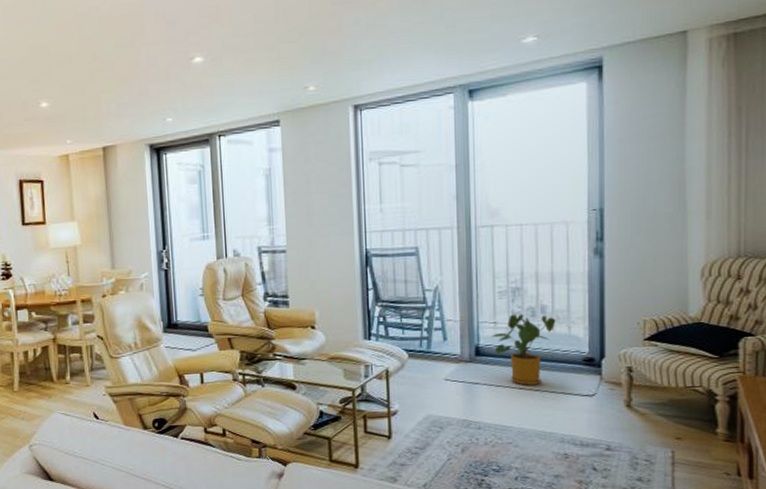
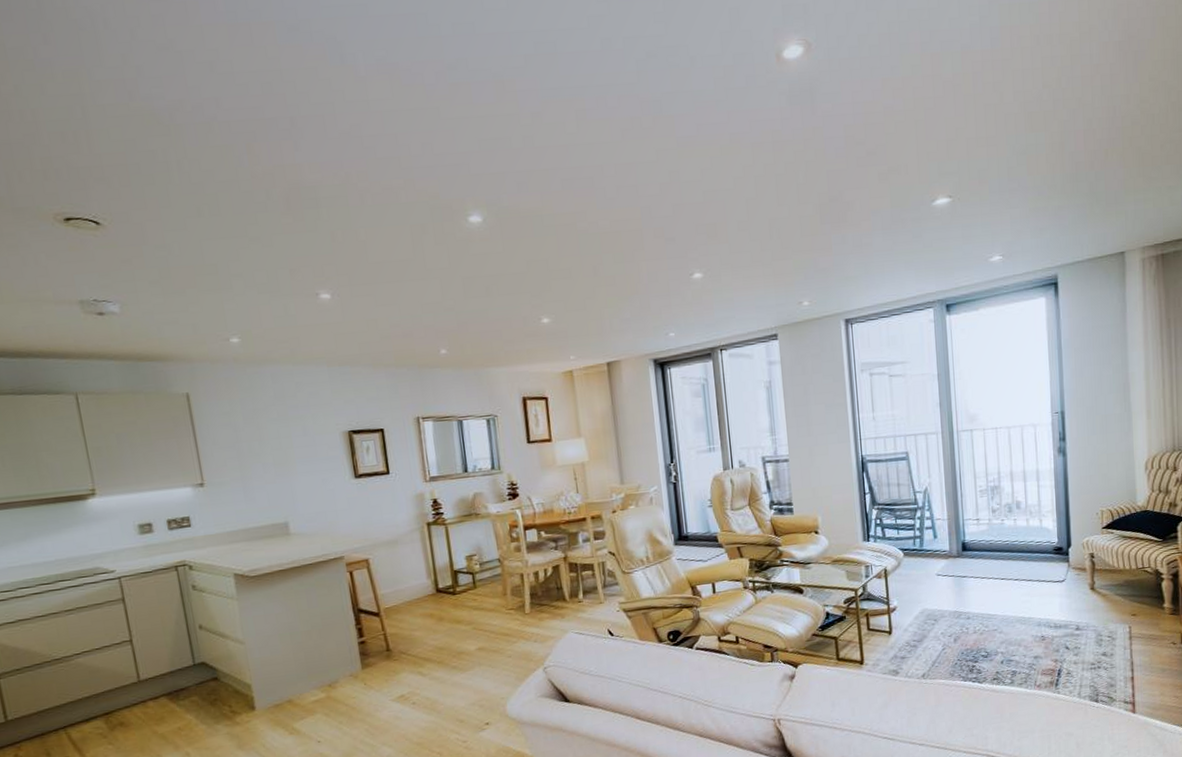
house plant: present [491,314,556,386] -> none [975,510,1029,576]

